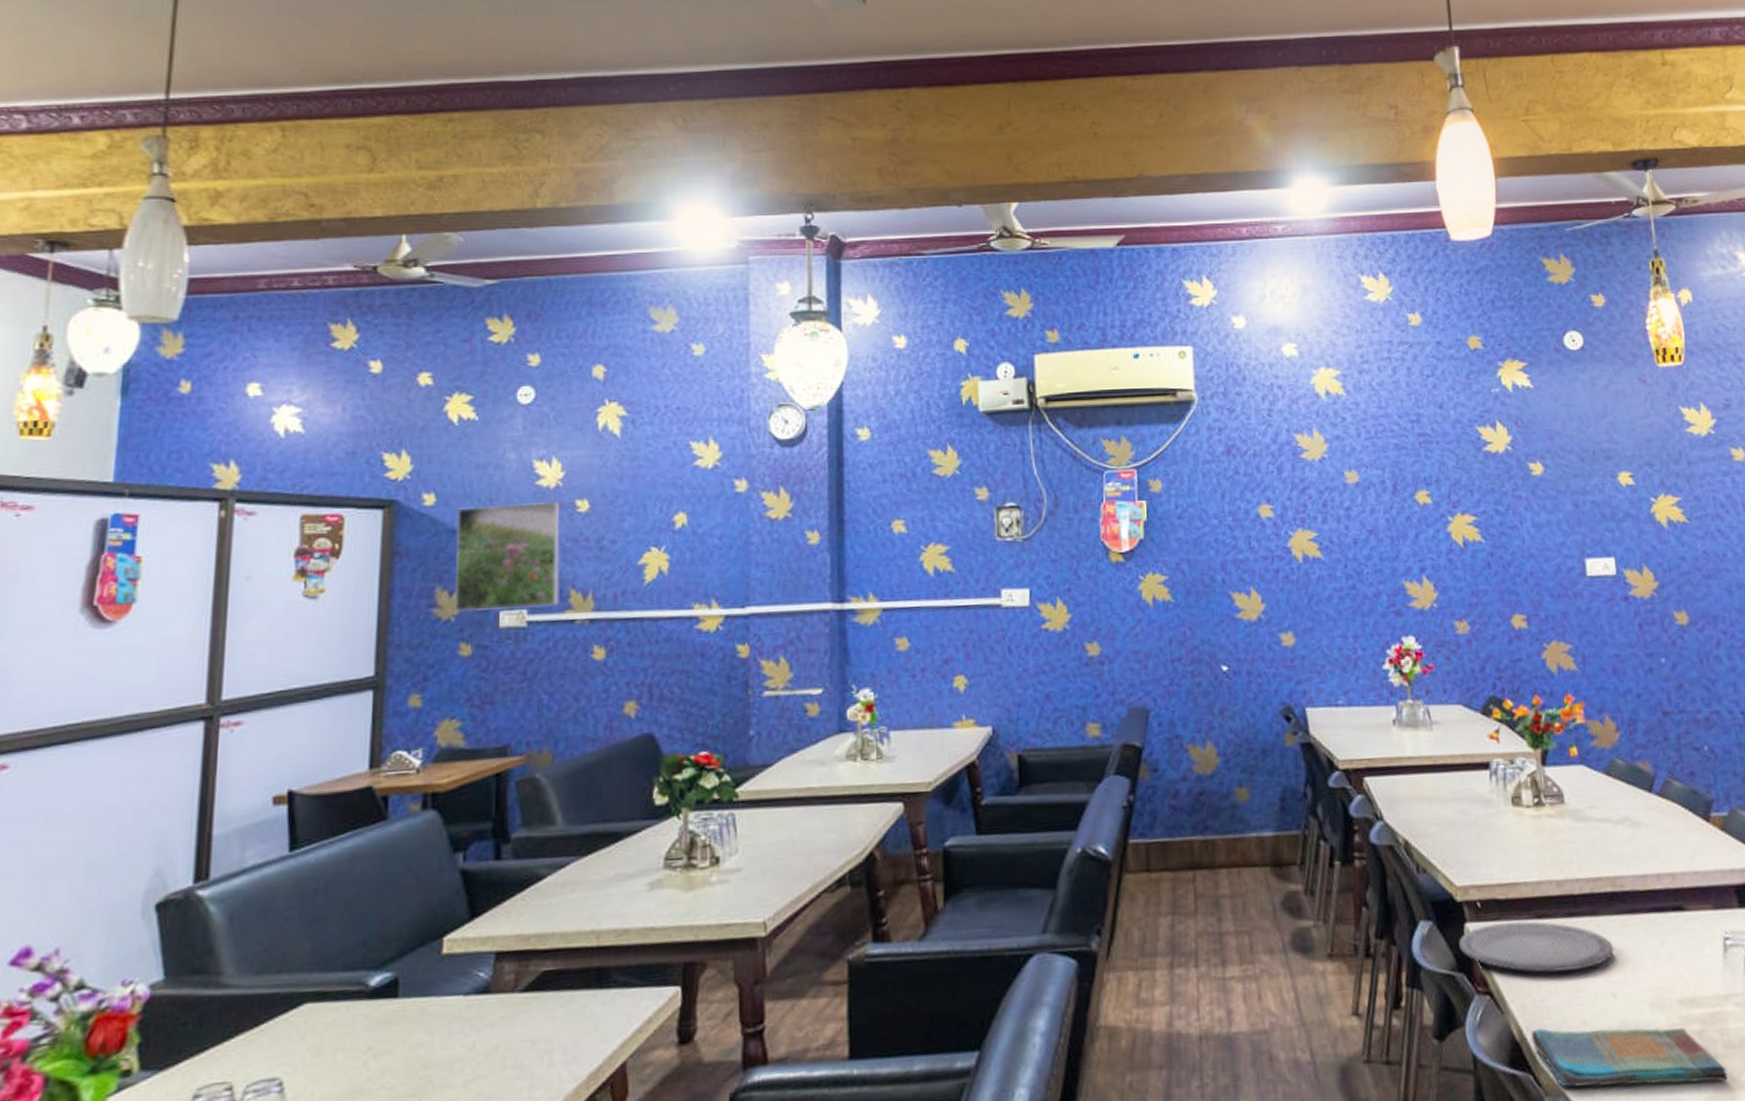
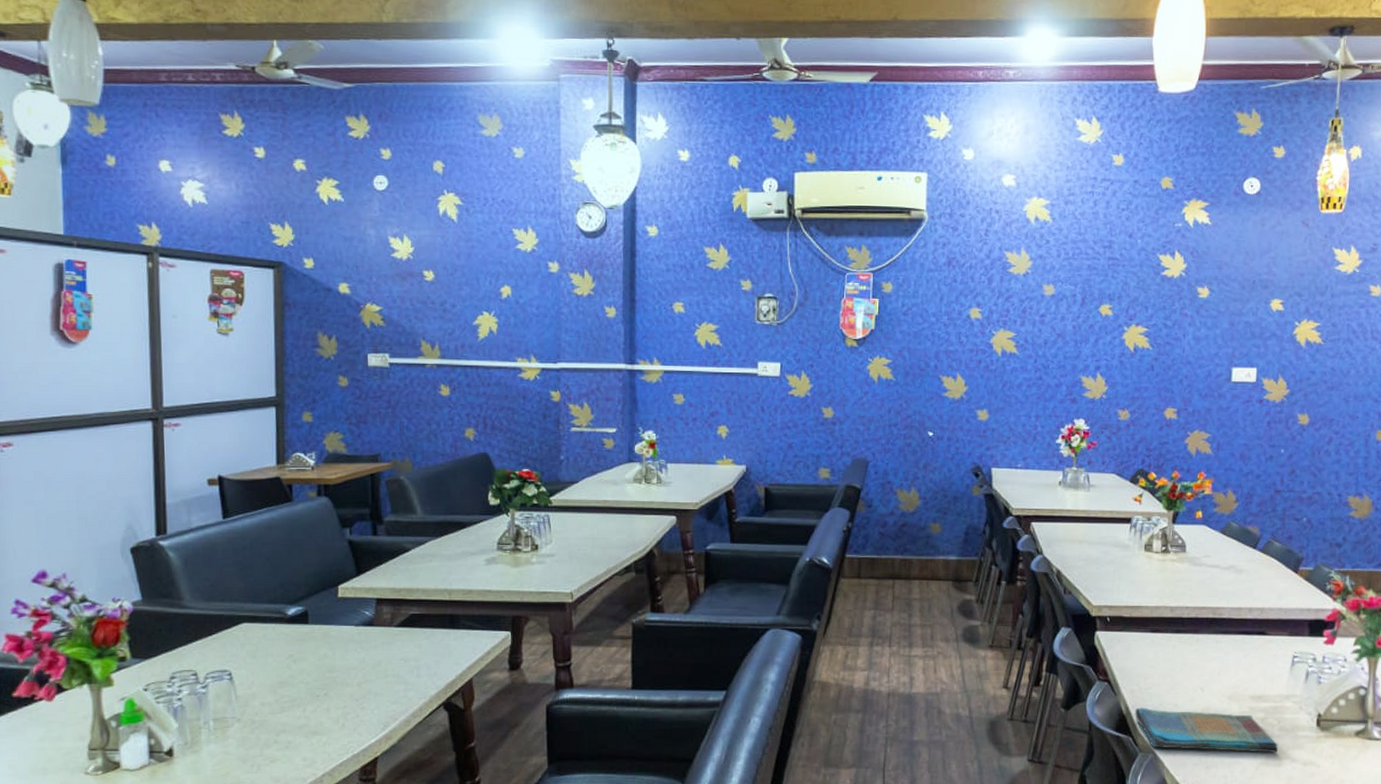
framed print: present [453,500,560,613] -> none [331,270,413,353]
plate: present [1459,921,1614,973] -> none [1089,634,1207,670]

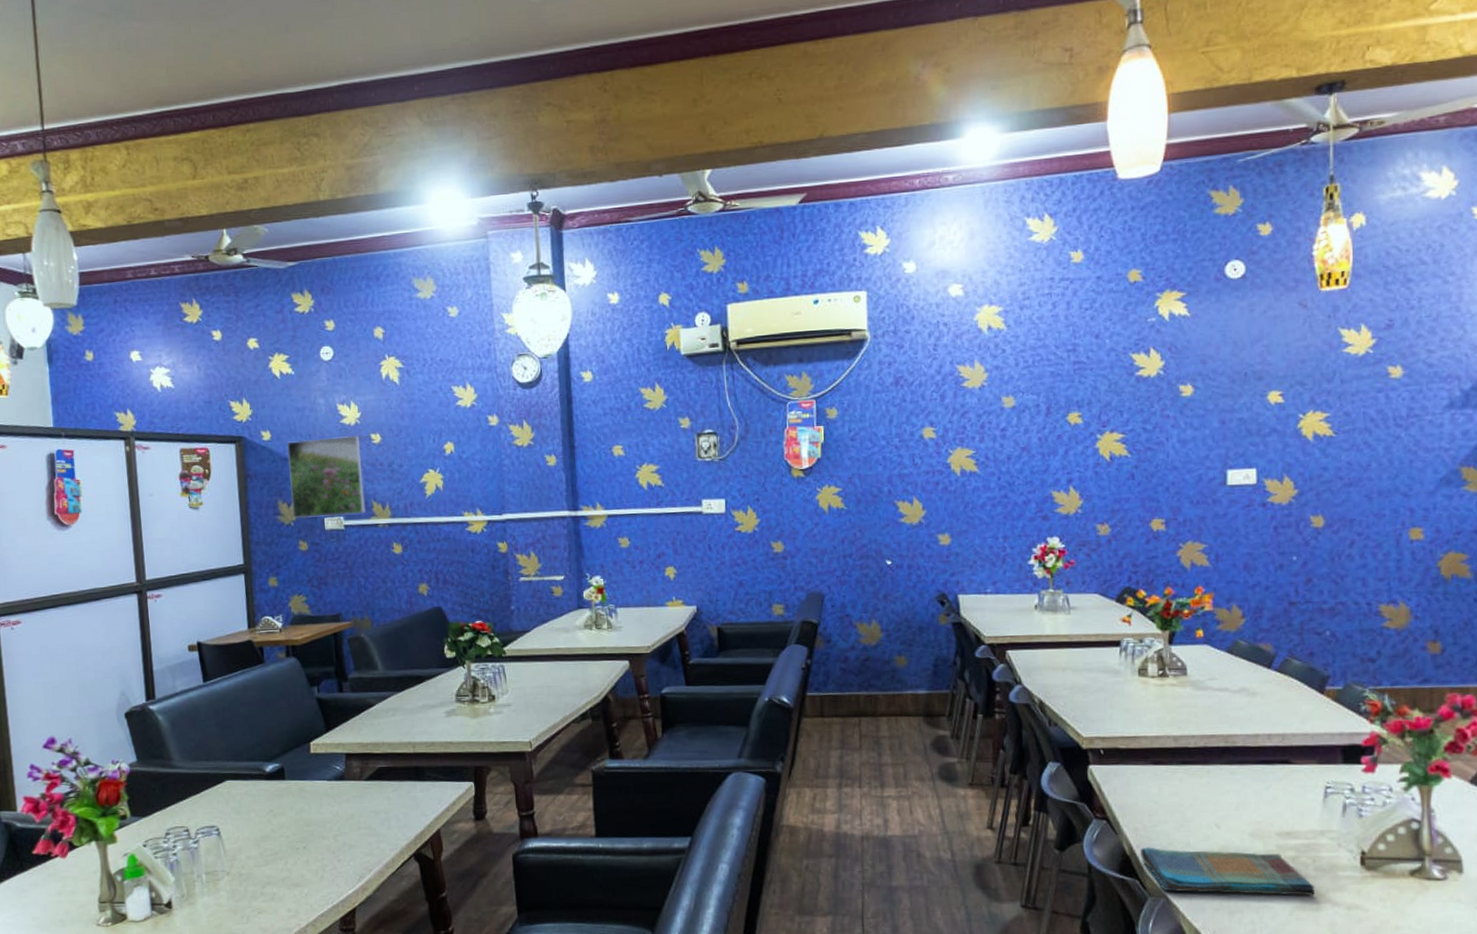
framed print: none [331,270,413,353] -> present [287,434,366,519]

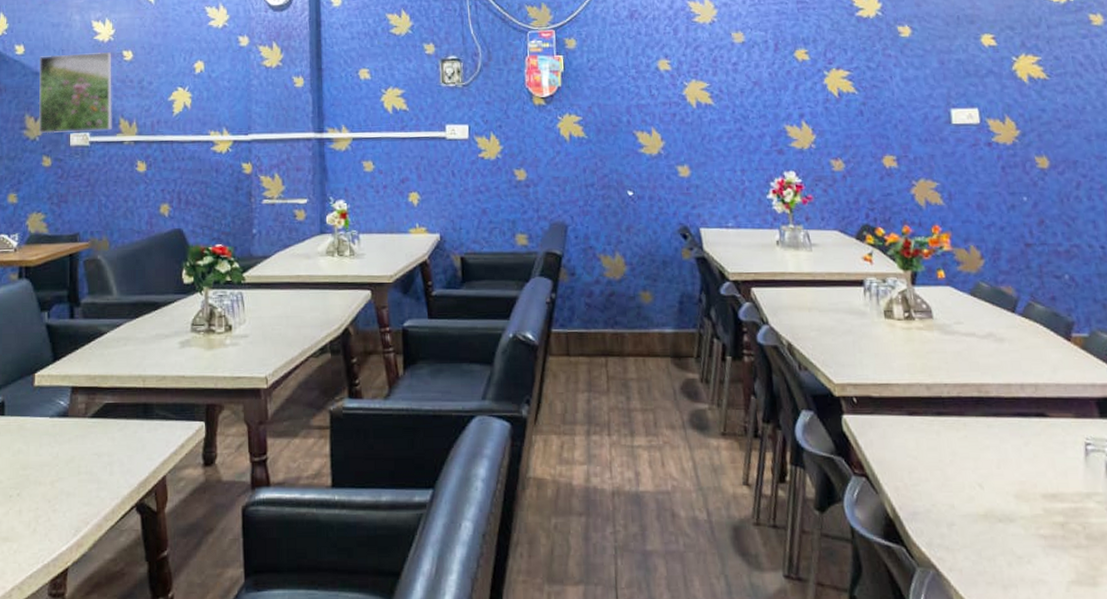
dish towel: present [1140,847,1315,895] -> none [904,509,1090,568]

